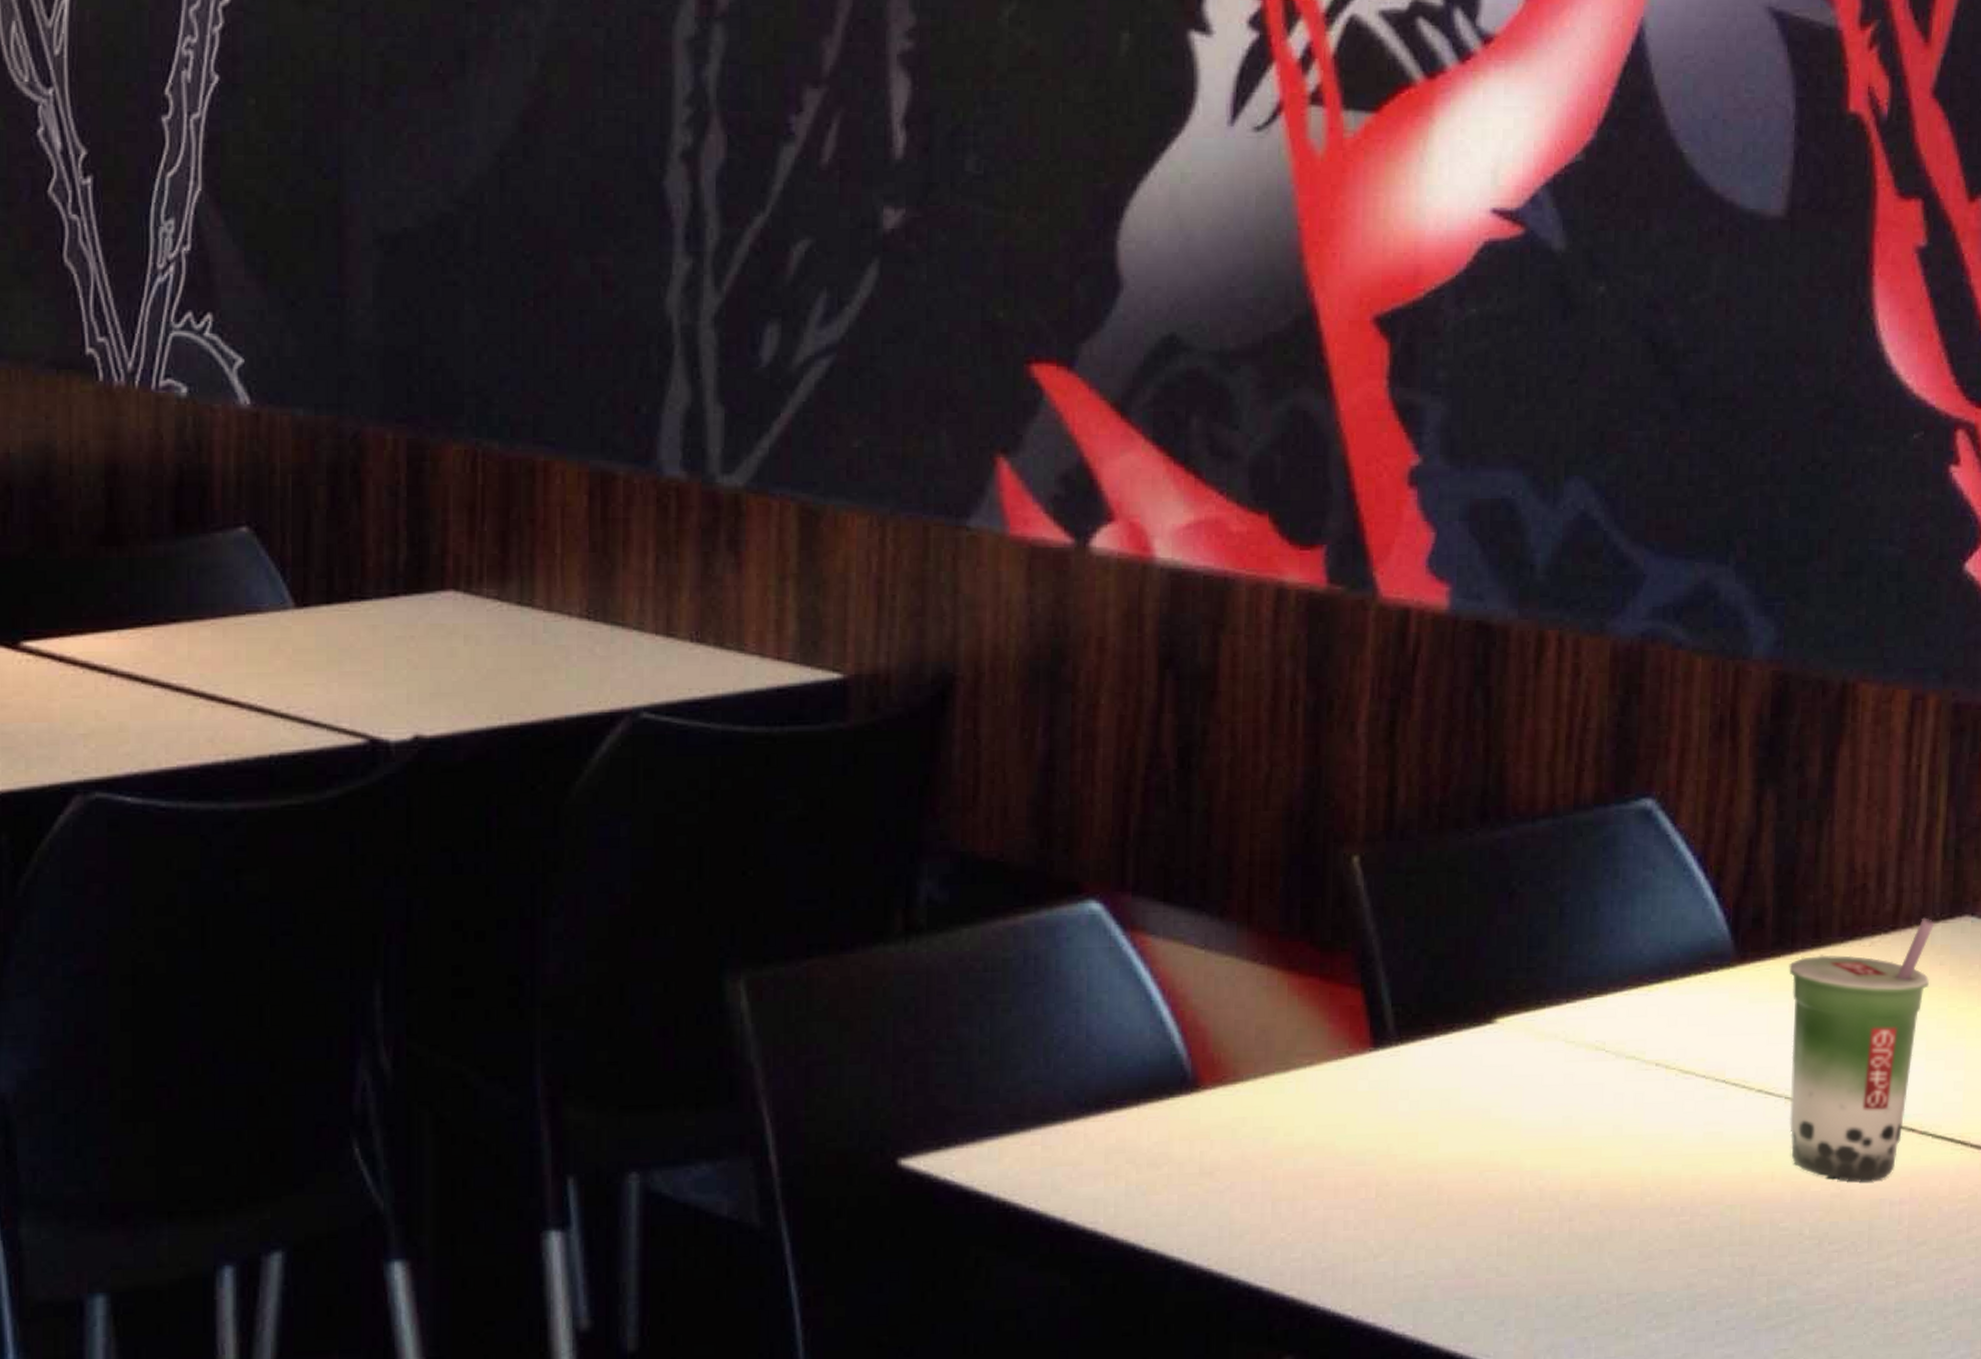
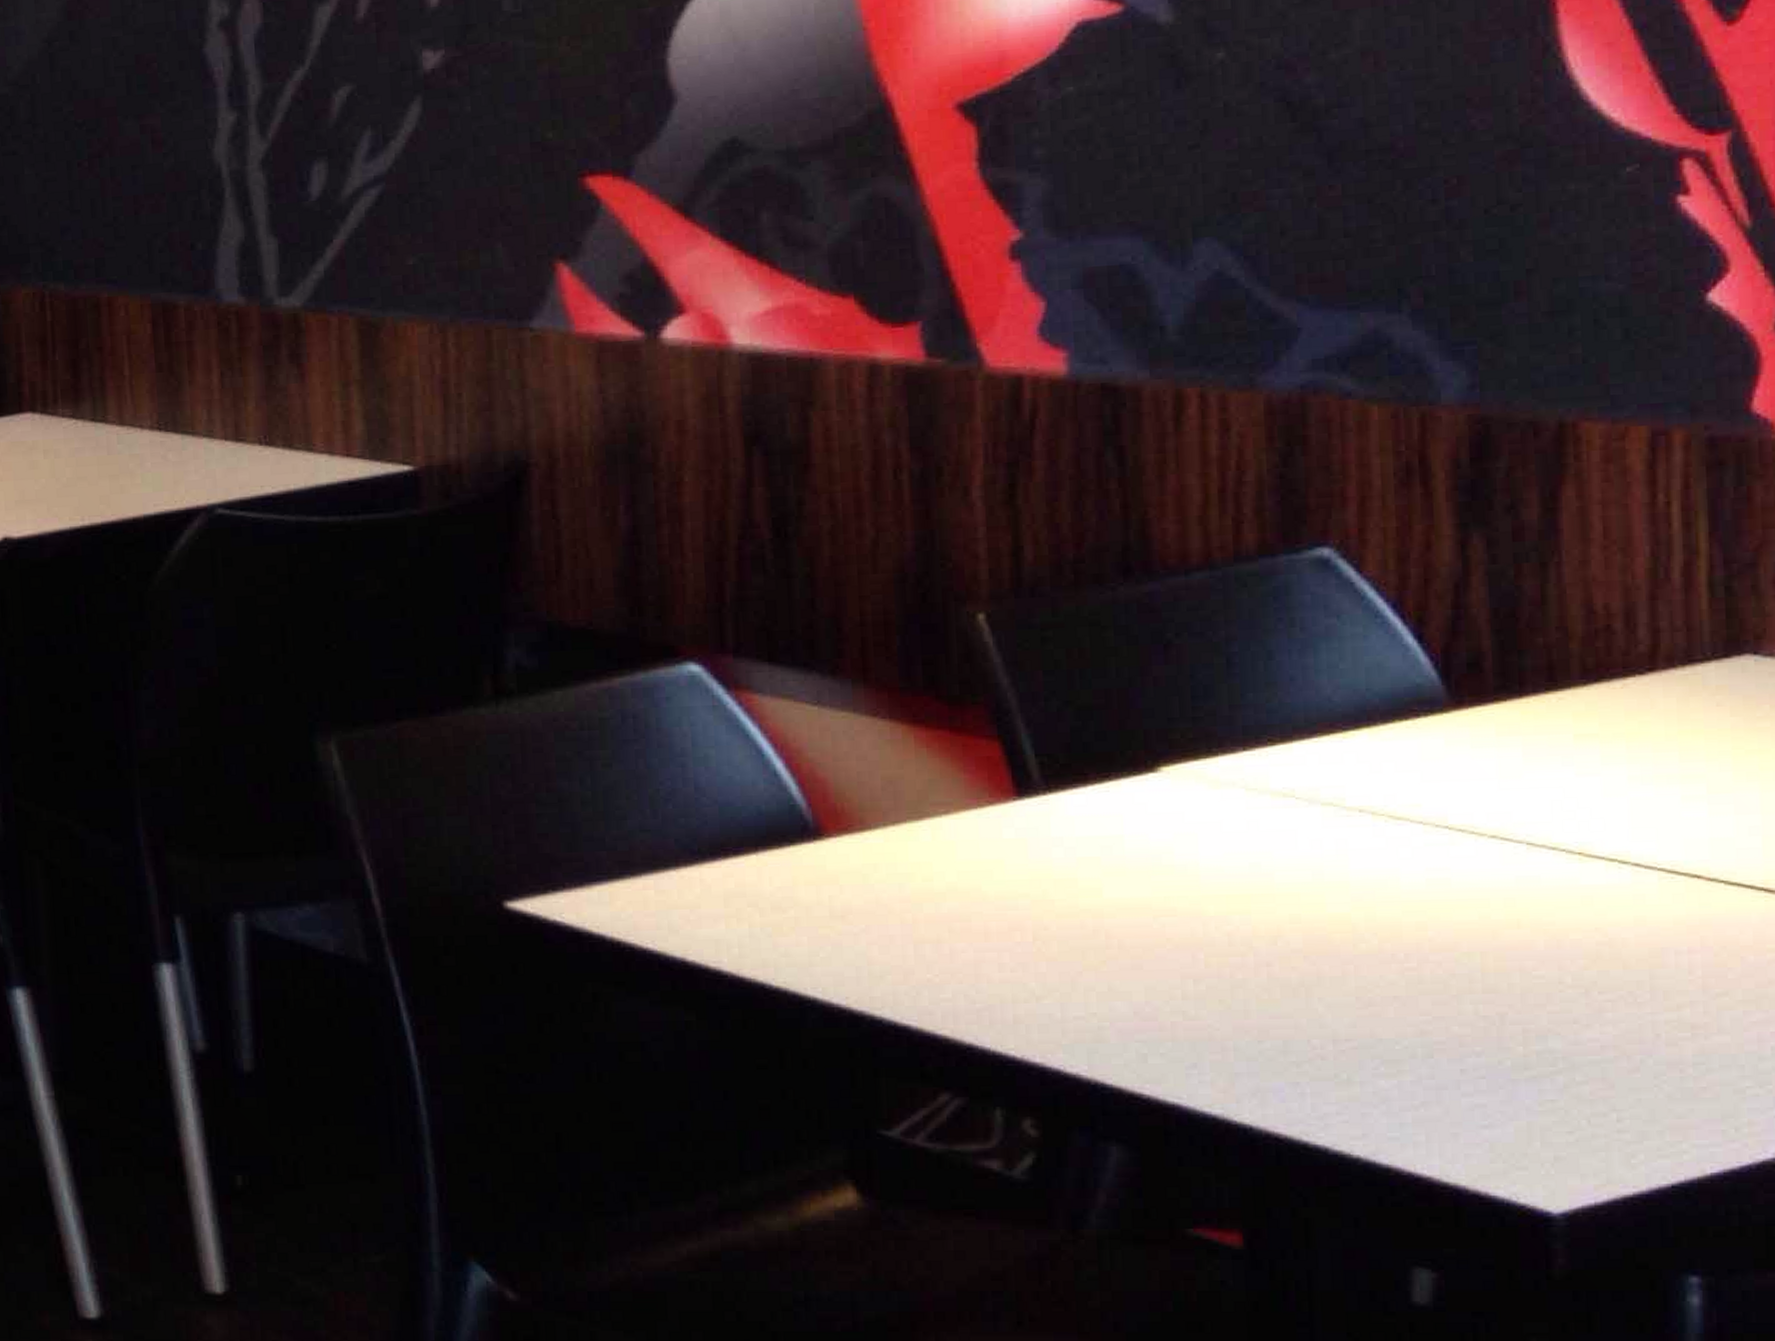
beverage cup: present [1789,917,1935,1181] -> none [1518,657,1706,929]

